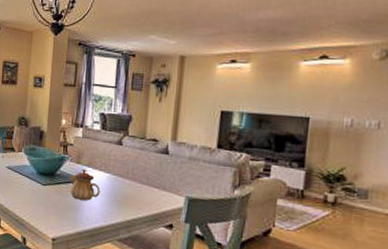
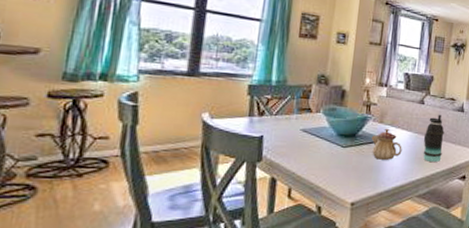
bottle: none [122,156,146,207] -> present [423,114,445,162]

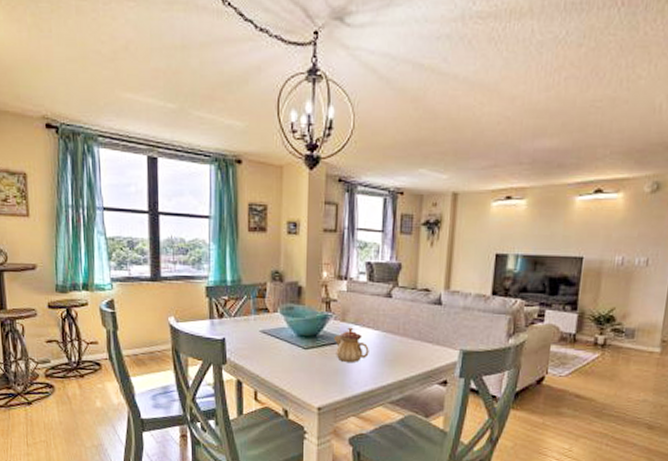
bottle: present [423,114,445,162] -> none [393,309,418,364]

